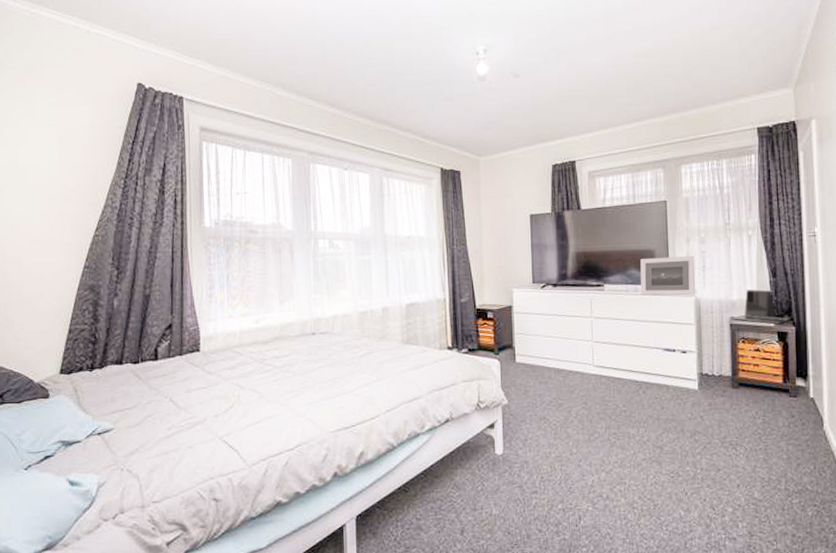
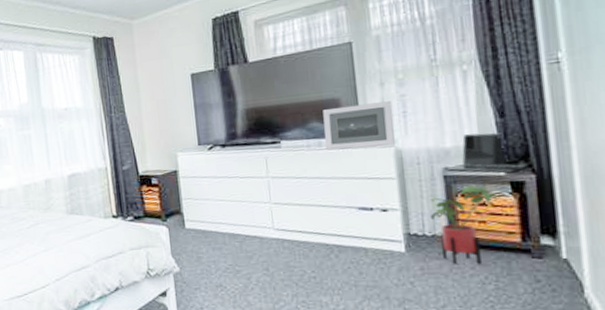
house plant: none [718,334,770,402] -> present [429,186,500,265]

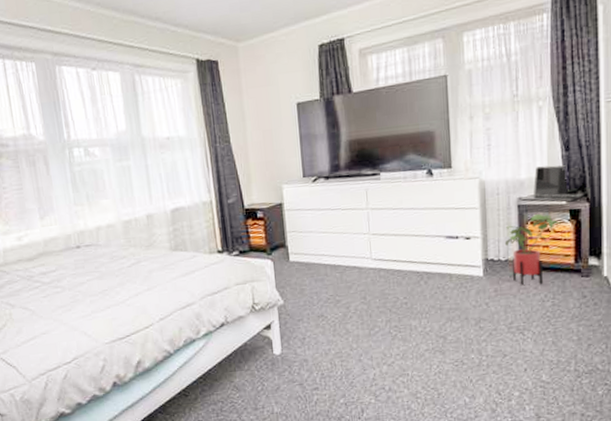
picture frame: present [323,101,396,151] -> none [419,134,481,182]

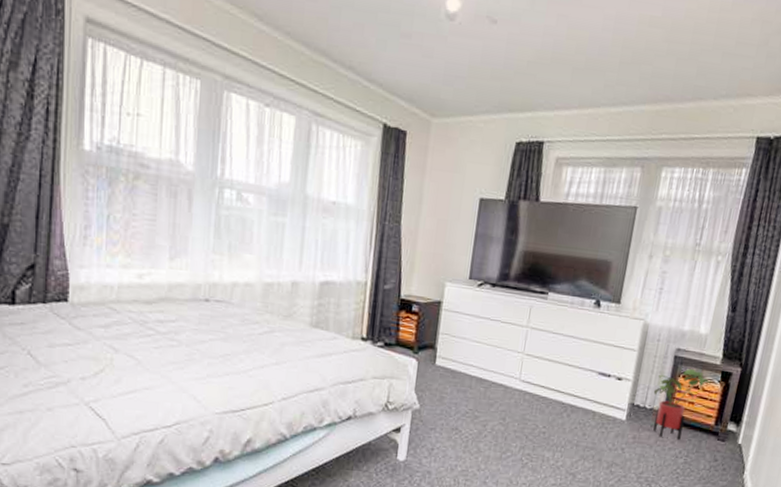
laptop: present [521,165,588,202] -> none [679,321,744,364]

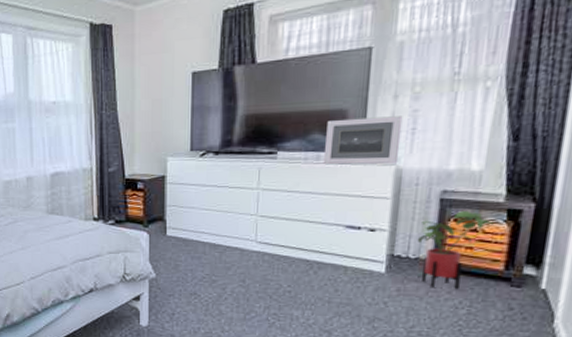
picture frame: none [586,269,654,319] -> present [323,116,403,165]

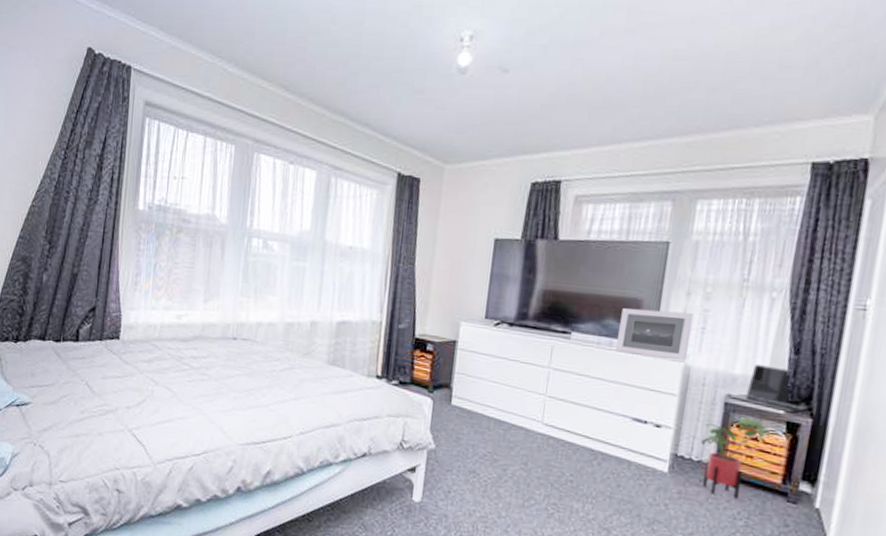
laptop: none [445,156,537,200] -> present [730,364,815,413]

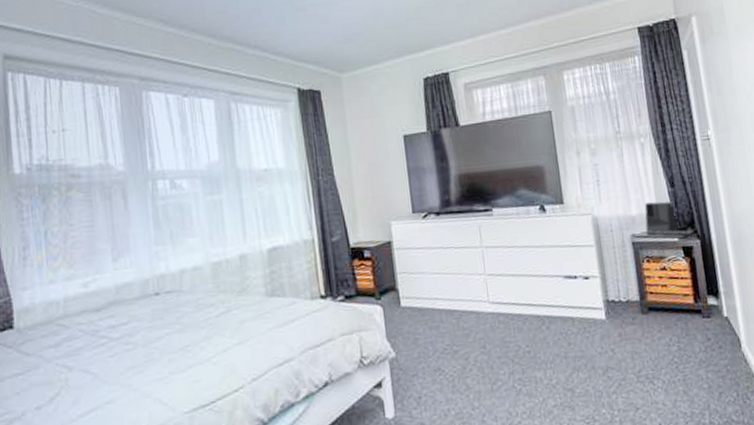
picture frame: present [615,308,694,361] -> none [529,170,592,219]
house plant: present [700,418,773,500] -> none [623,251,676,329]

